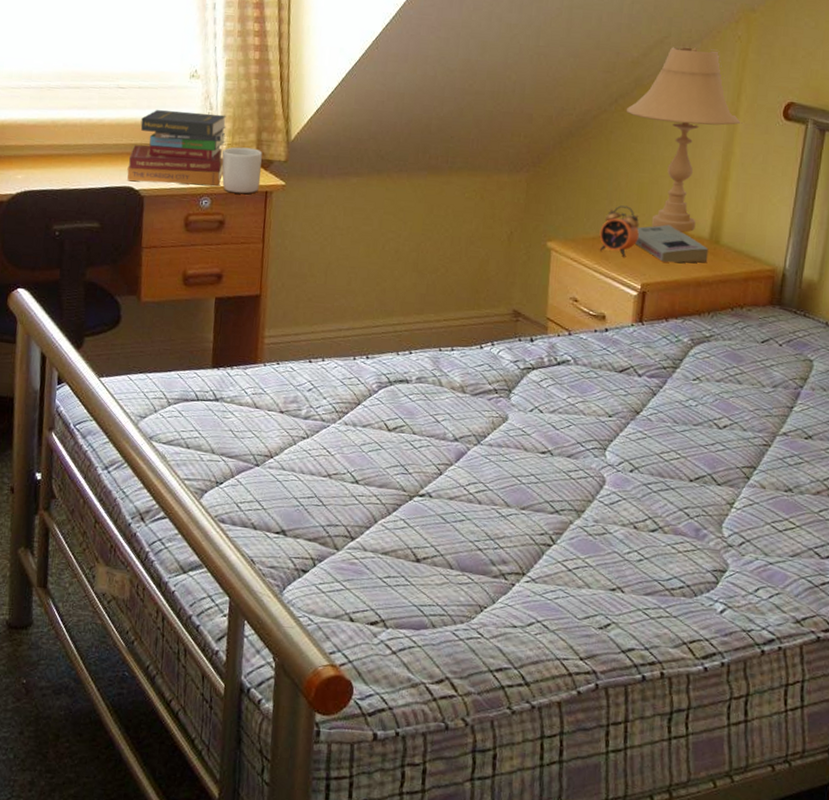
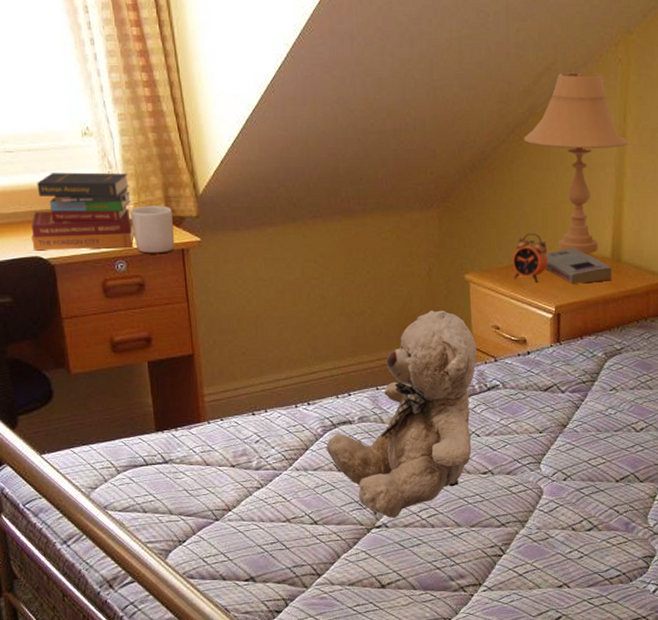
teddy bear: none [378,275,551,488] -> present [326,310,477,518]

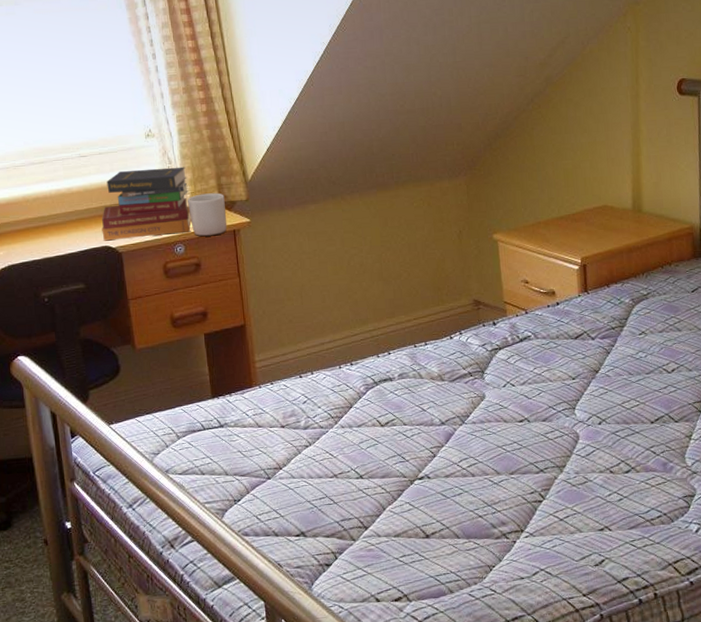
teddy bear: present [326,310,477,518] -> none [369,269,508,469]
alarm clock: present [512,233,548,282] -> none [537,192,572,237]
lamp: present [524,72,631,254] -> none [543,42,644,207]
book: present [545,248,612,284] -> none [569,202,635,236]

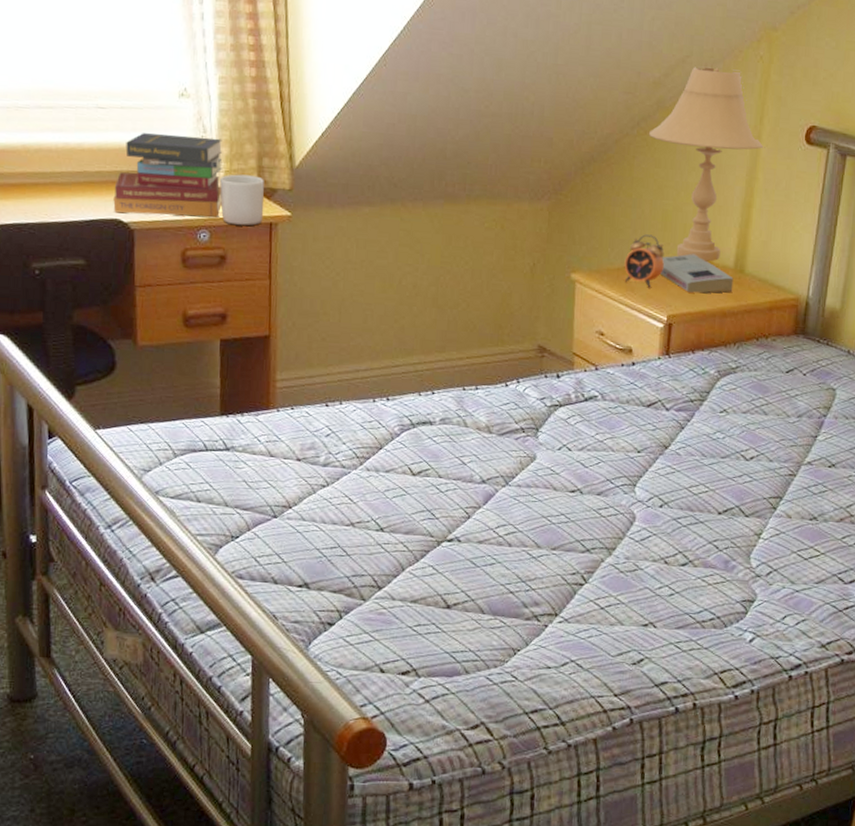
alarm clock: none [537,192,572,237] -> present [624,234,665,288]
lamp: none [543,42,644,207] -> present [649,66,765,262]
book: none [569,202,635,236] -> present [660,254,734,293]

